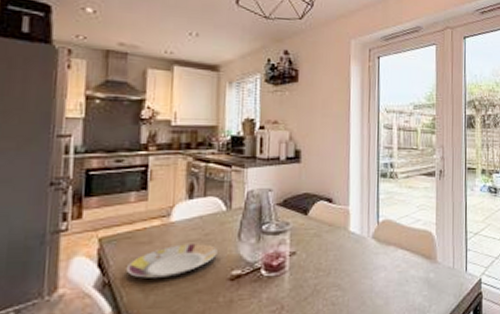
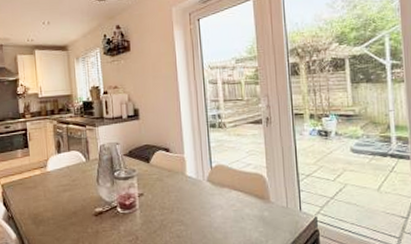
plate: present [127,244,218,279] -> none [22,187,83,214]

